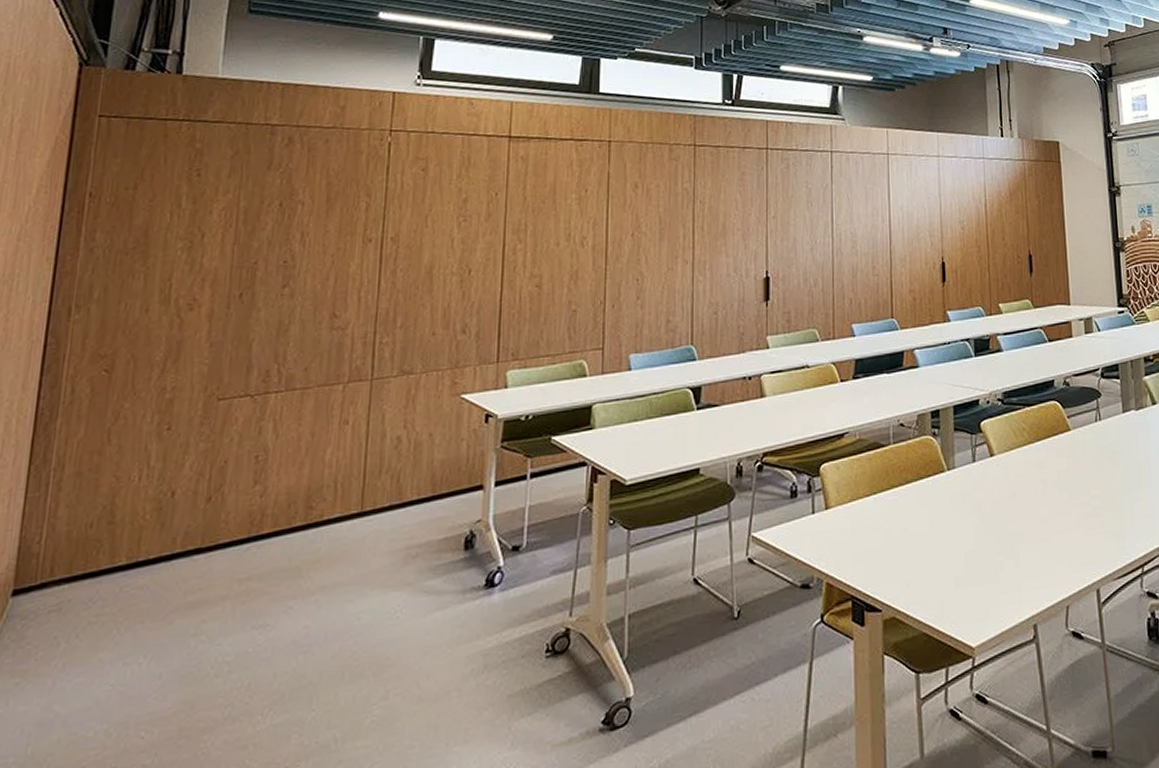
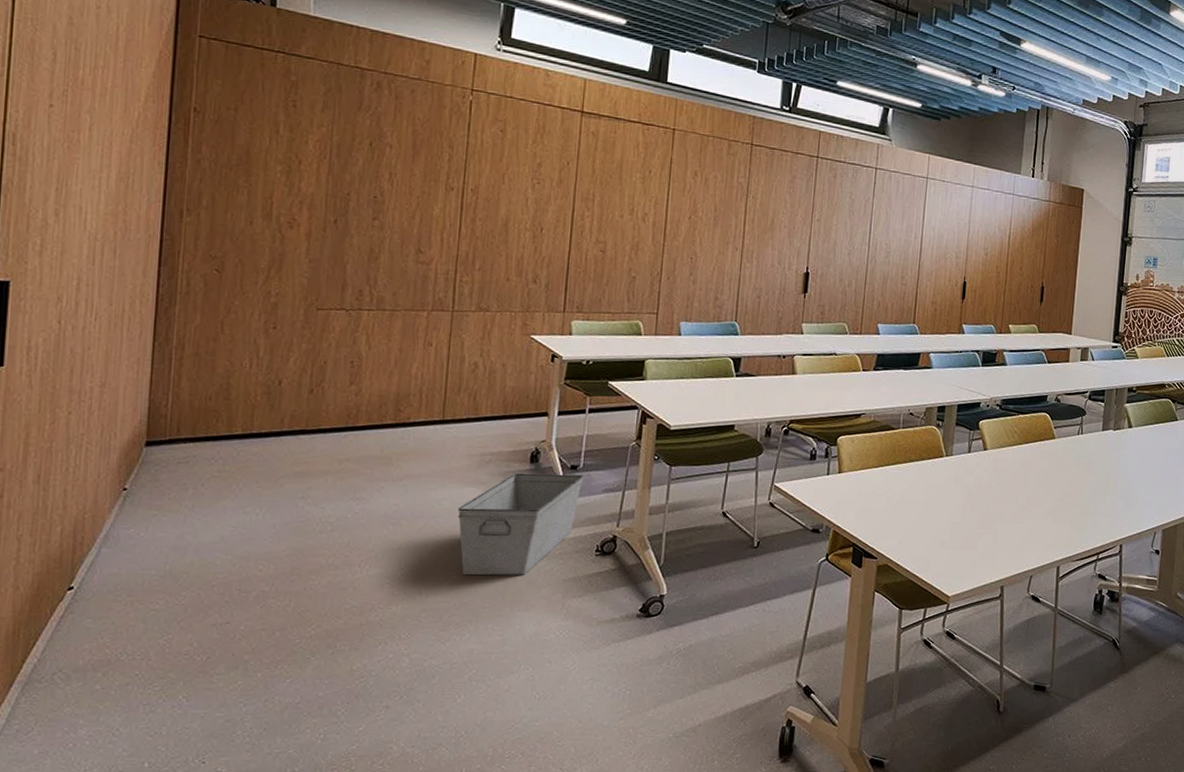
storage bin: none [379,556,528,708] -> present [457,473,584,576]

